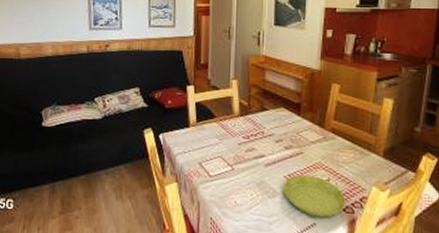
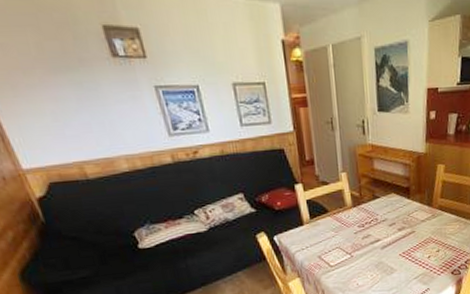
saucer: present [283,175,346,218] -> none [399,249,454,284]

